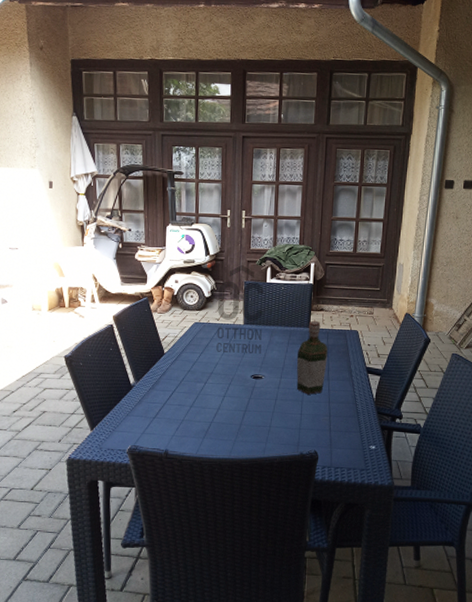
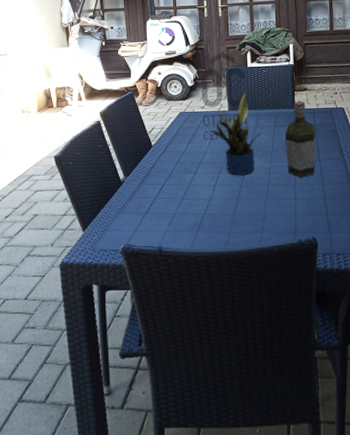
potted plant: none [225,307,274,389] -> present [211,91,261,176]

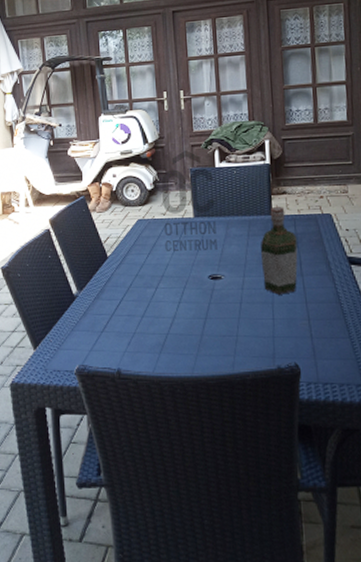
potted plant: present [211,91,261,176] -> none [174,195,232,292]

